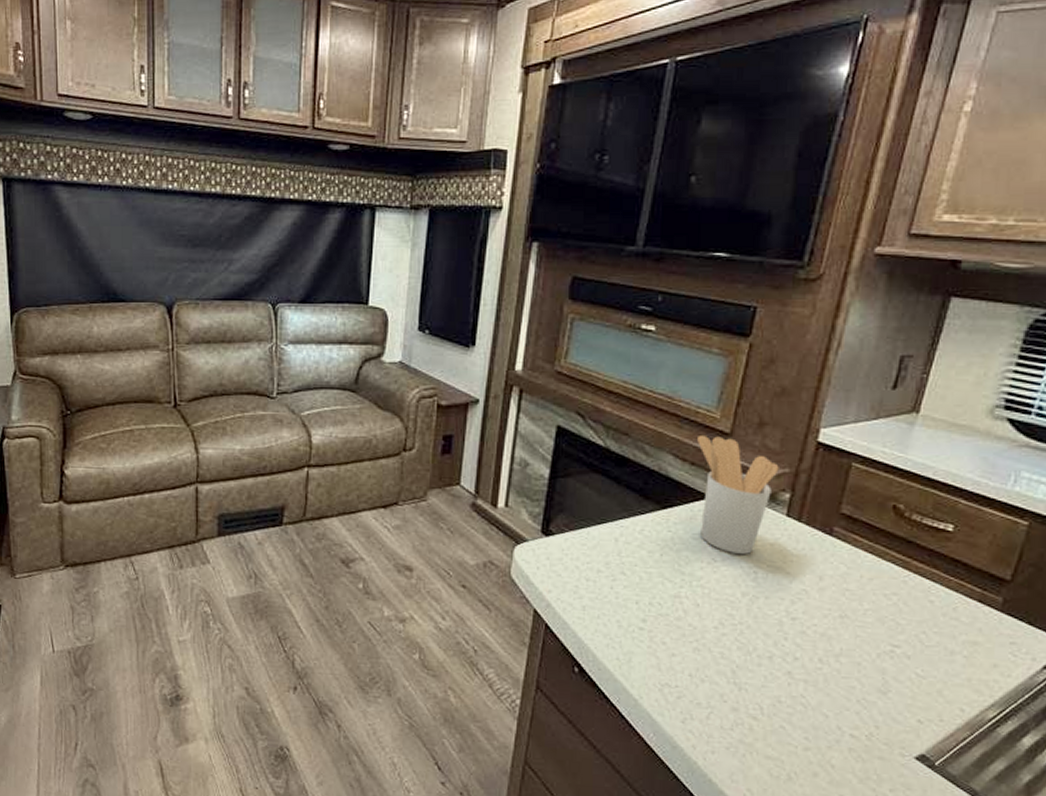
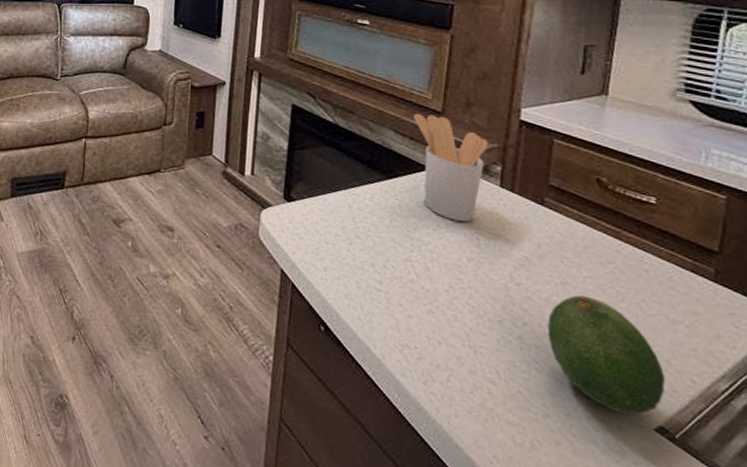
fruit: none [818,628,934,746] -> present [547,295,665,416]

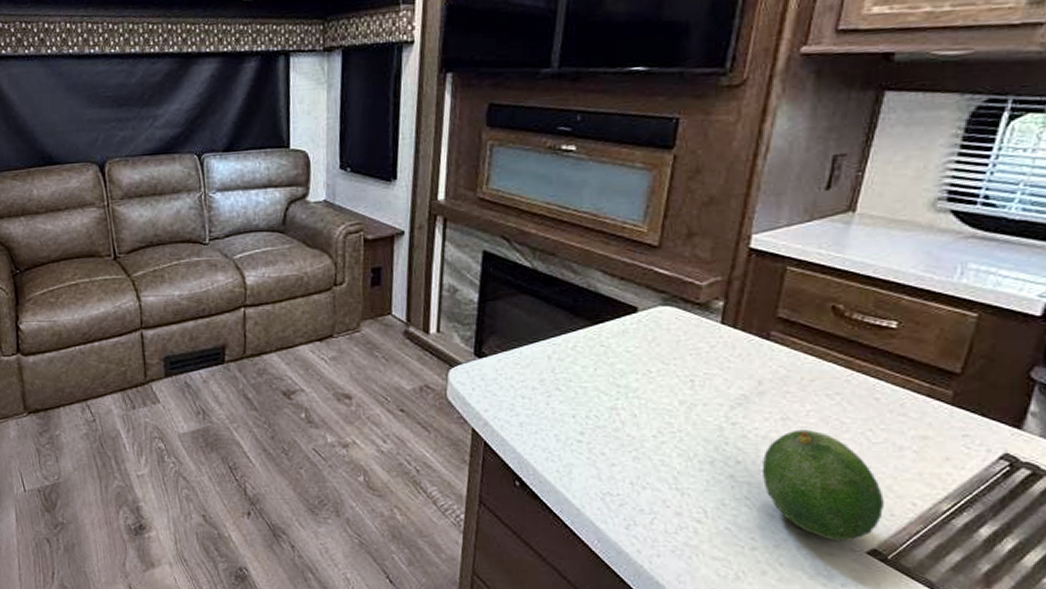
utensil holder: present [414,113,489,222] -> none [625,249,711,363]

